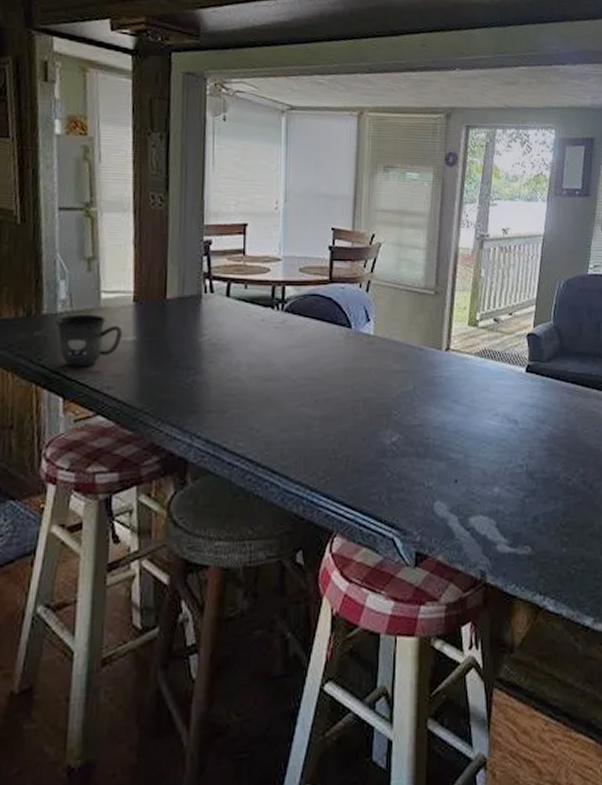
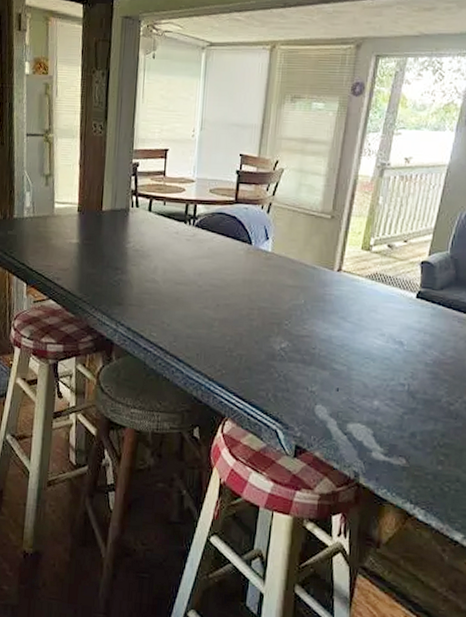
mug: present [55,314,123,367] -> none [22,219,70,261]

